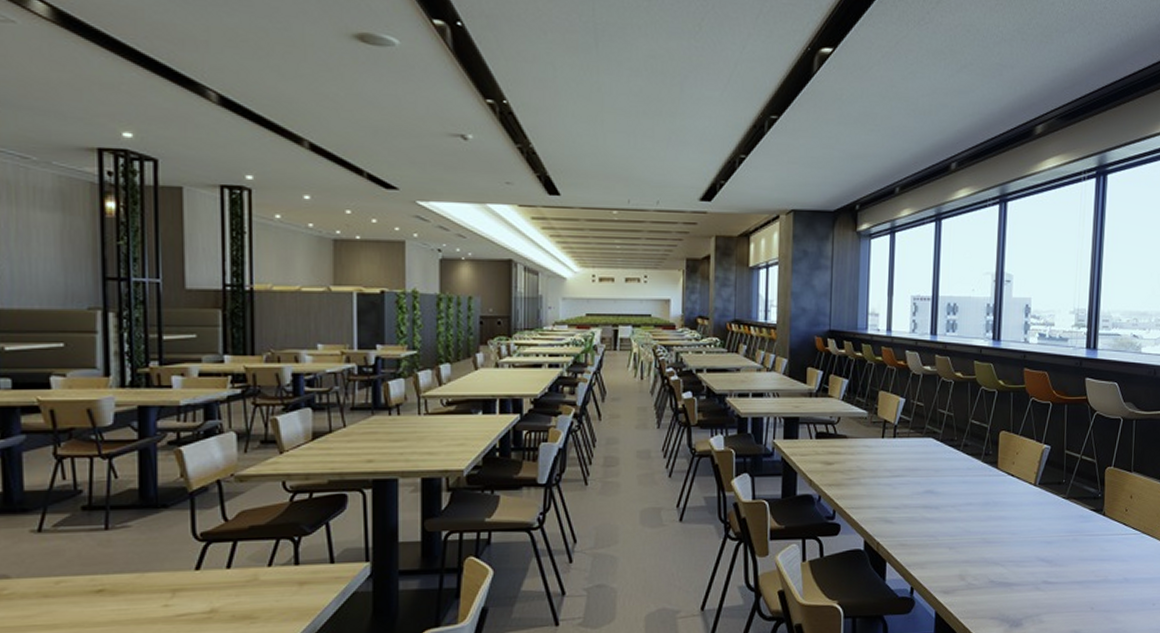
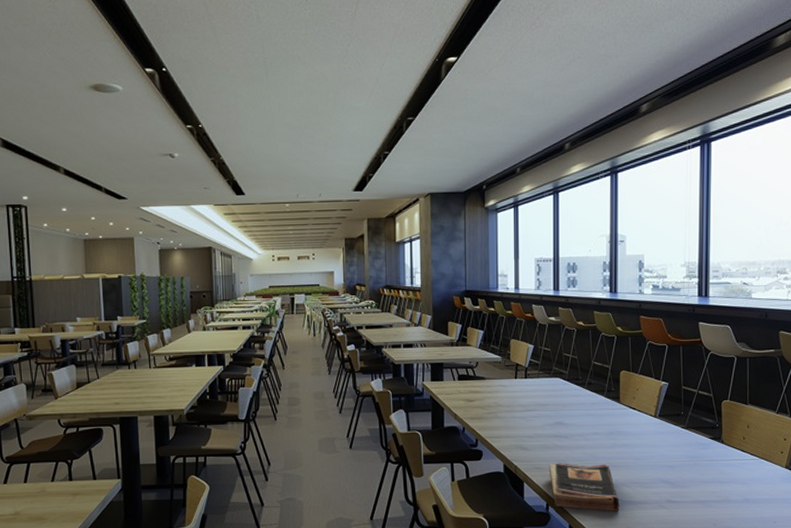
book: none [915,537,992,595] -> present [549,462,620,511]

